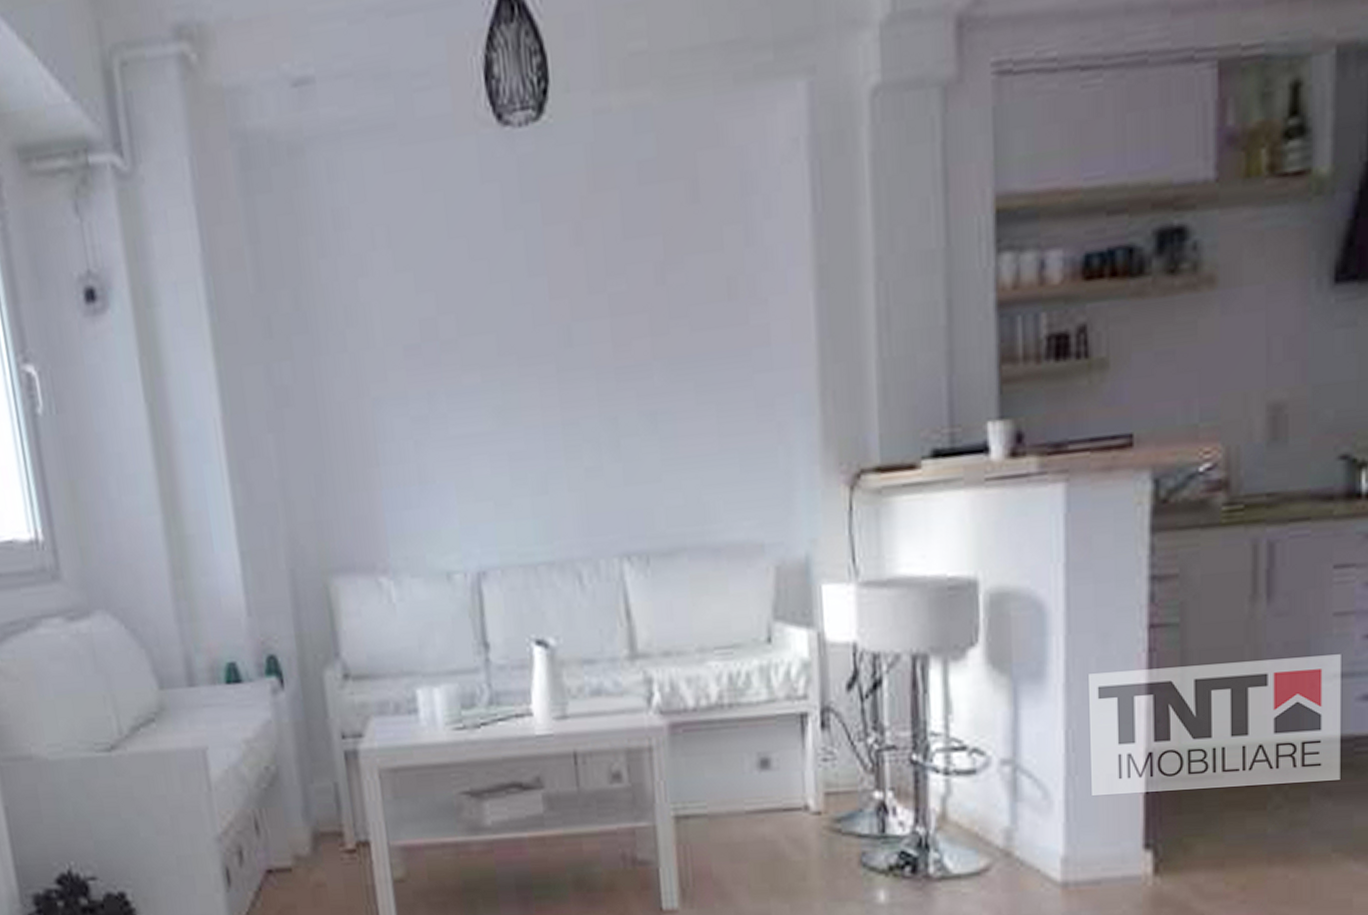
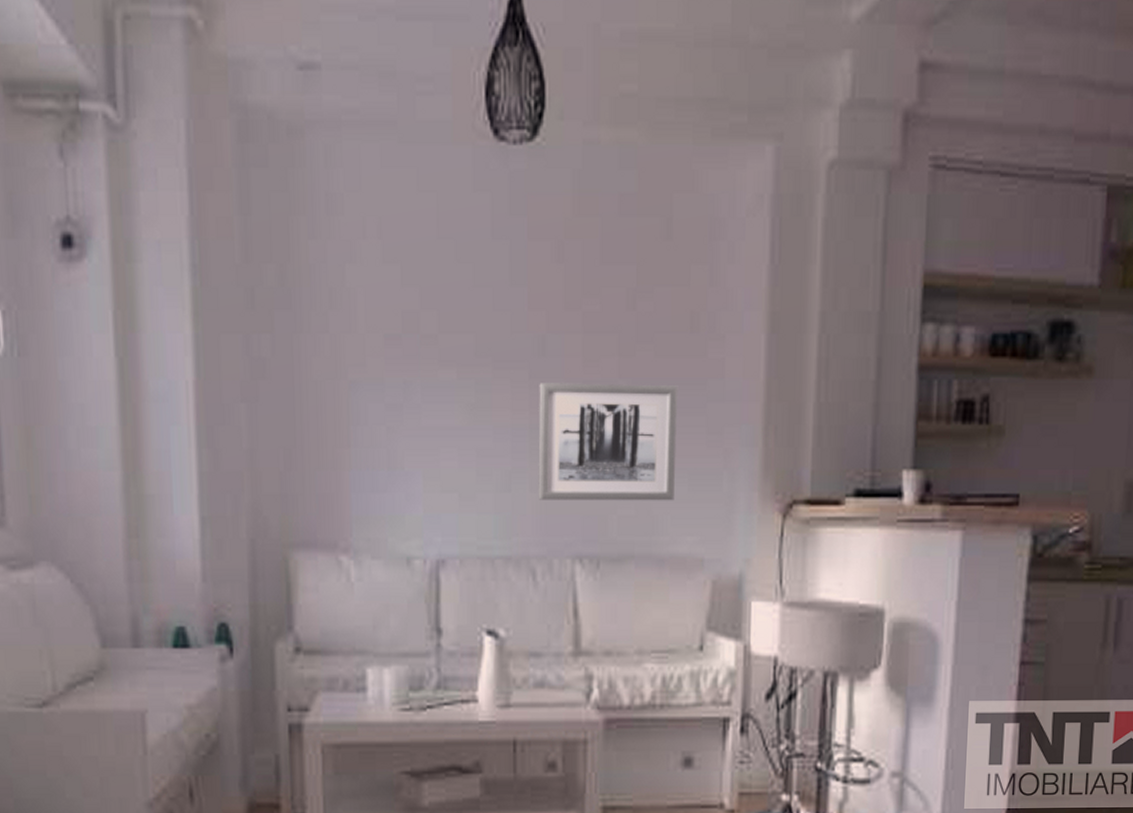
wall art: none [568,360,726,499] -> present [538,383,678,501]

